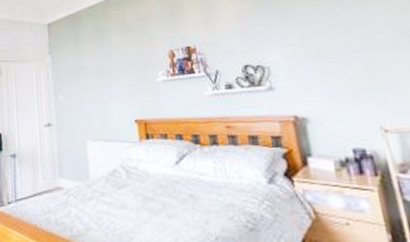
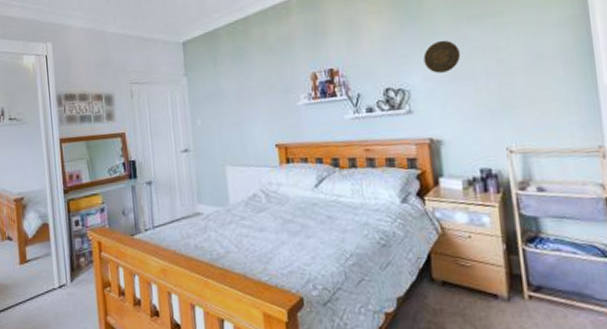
decorative plate: none [281,17,321,50] -> present [423,40,461,74]

